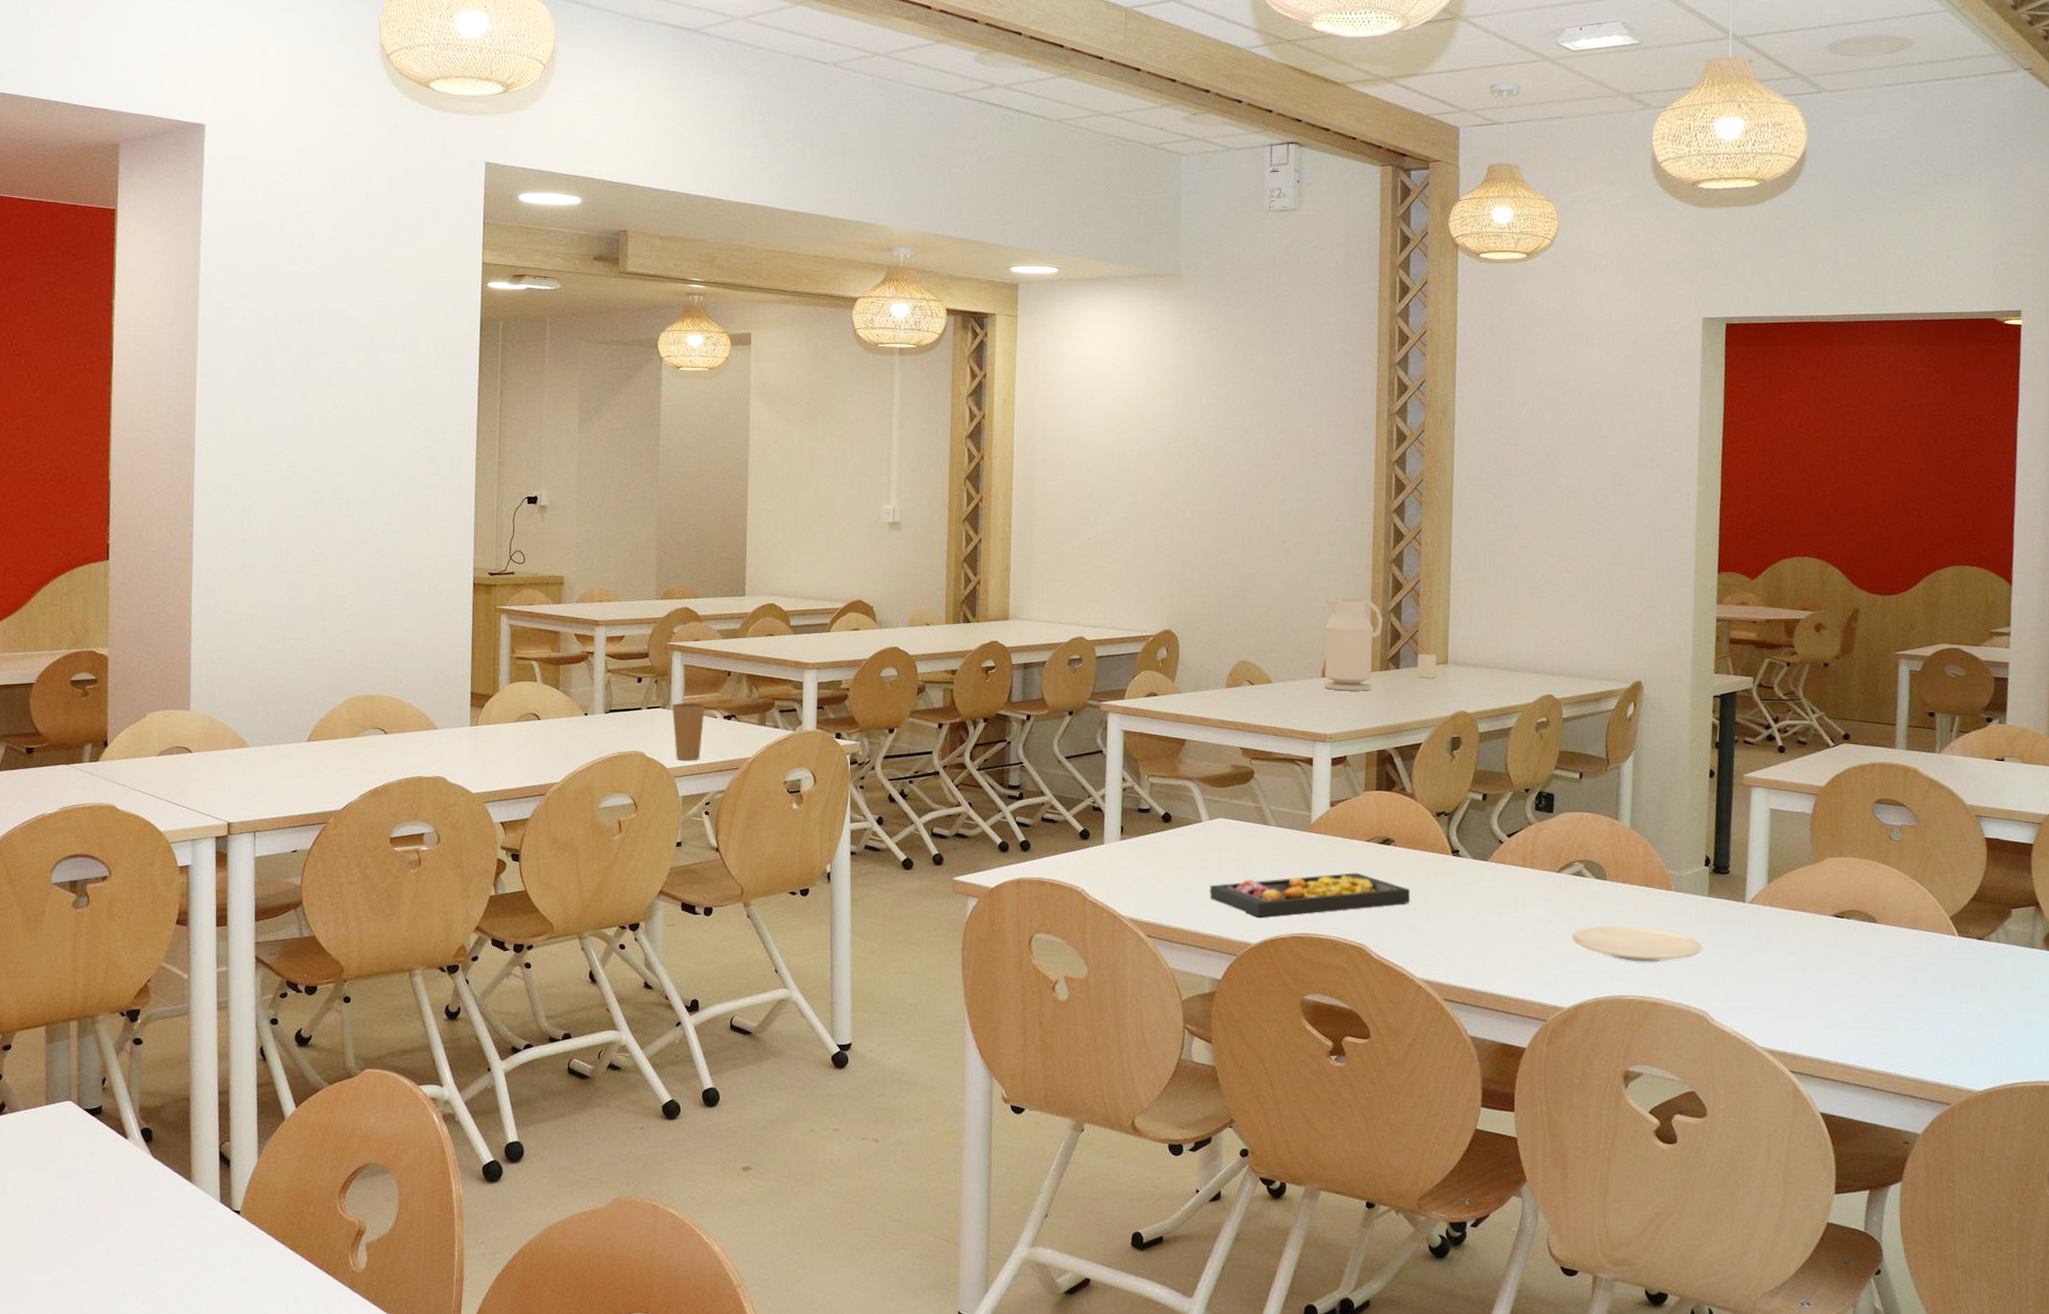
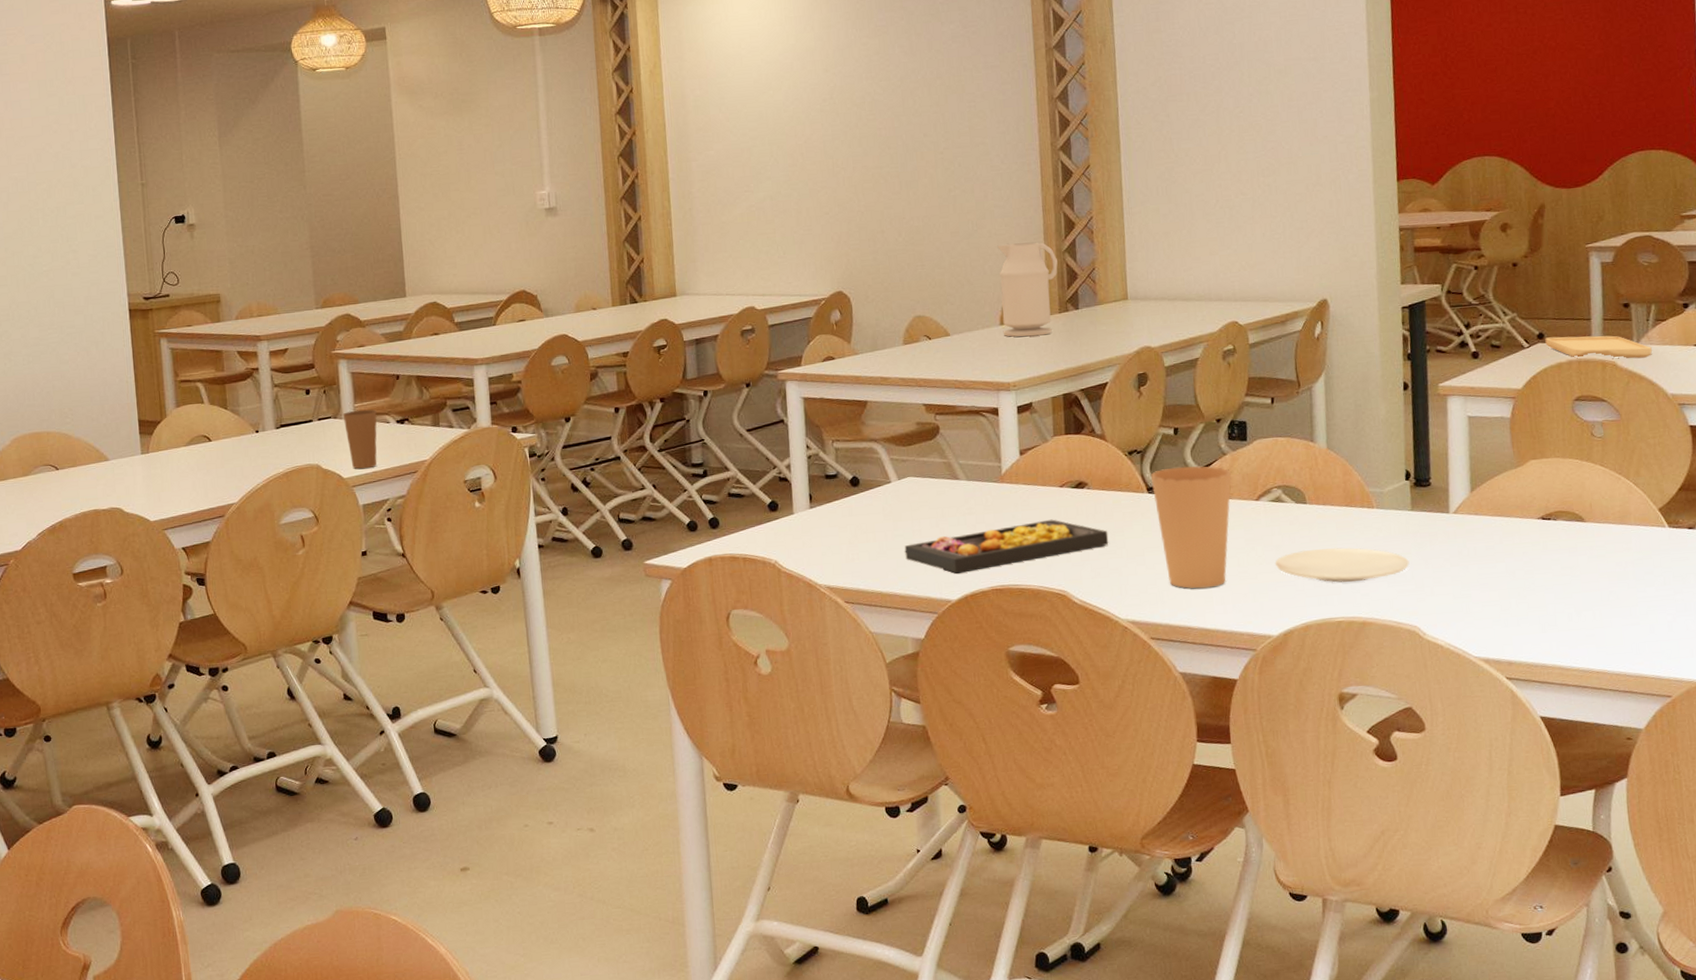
cup: present [1417,653,1436,678] -> none [1096,291,1117,317]
cup: none [1456,832,1536,955] -> present [1150,465,1232,589]
tray: none [1850,739,1954,767] -> present [1545,335,1652,360]

